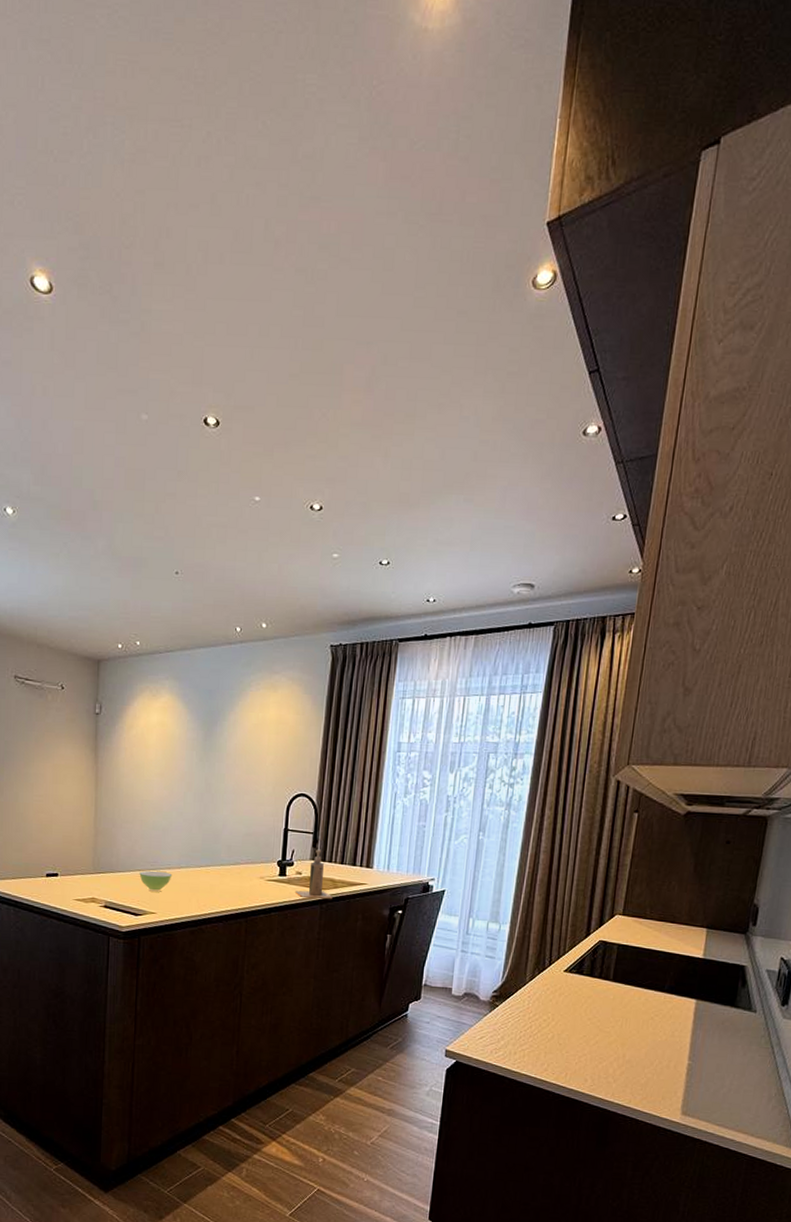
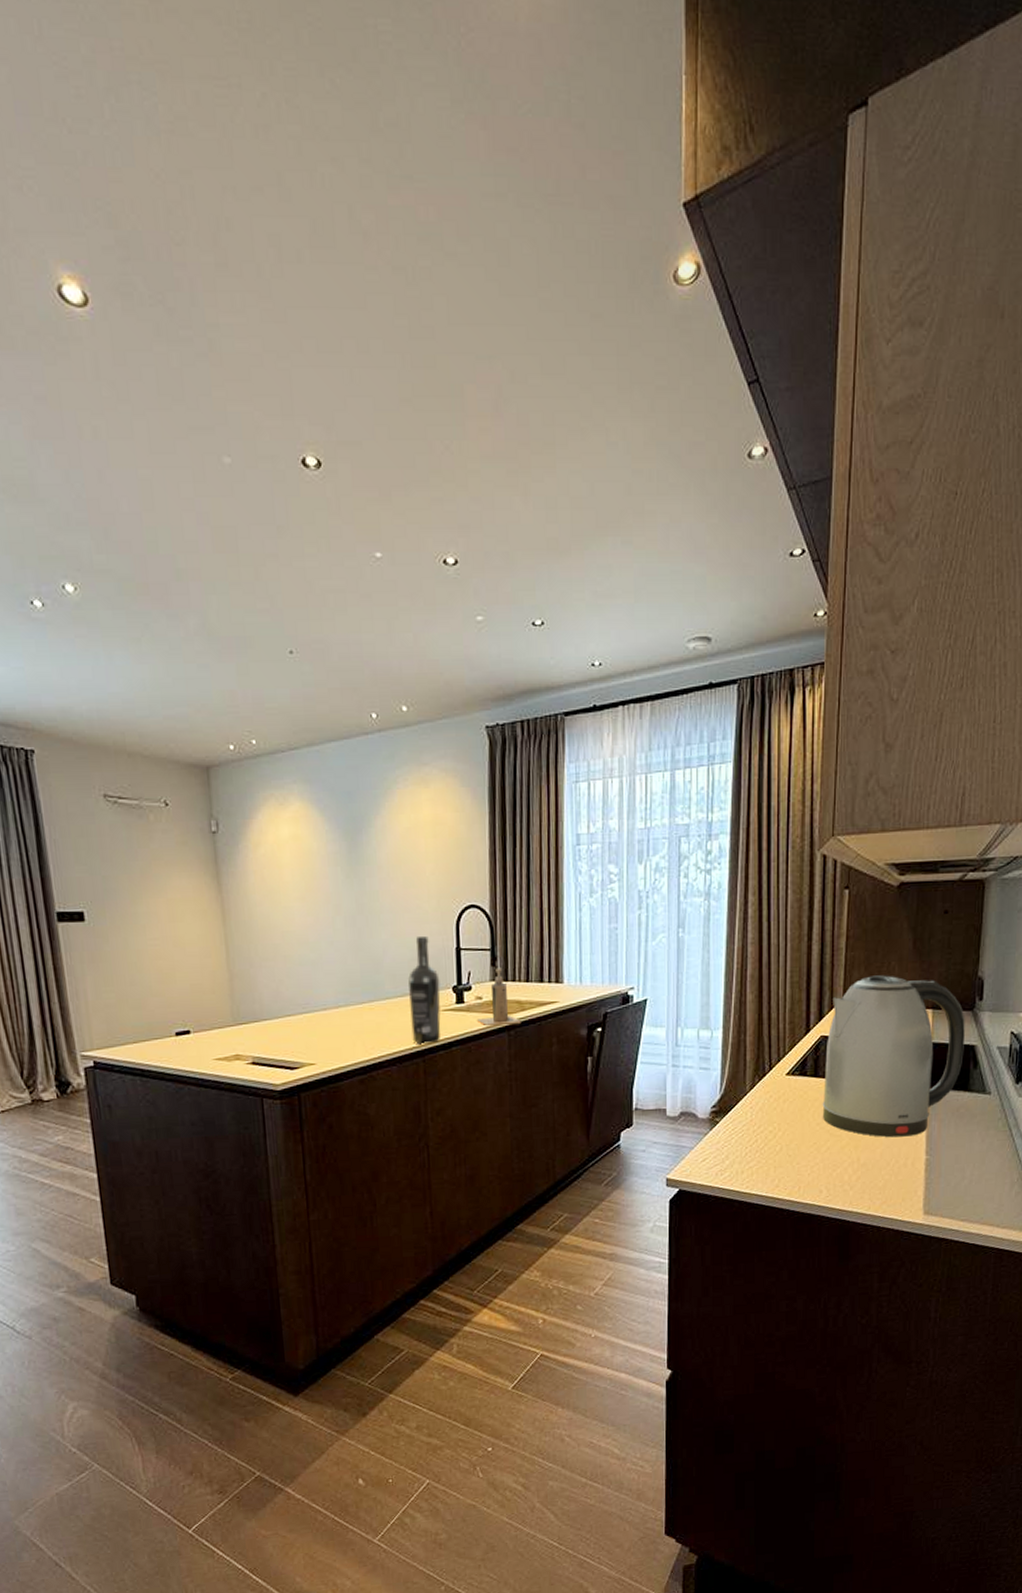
bowl: present [139,870,173,892] -> none [289,1013,330,1039]
wine bottle: none [238,815,268,908] -> present [408,935,441,1045]
kettle: none [594,892,738,1041] -> present [822,975,965,1138]

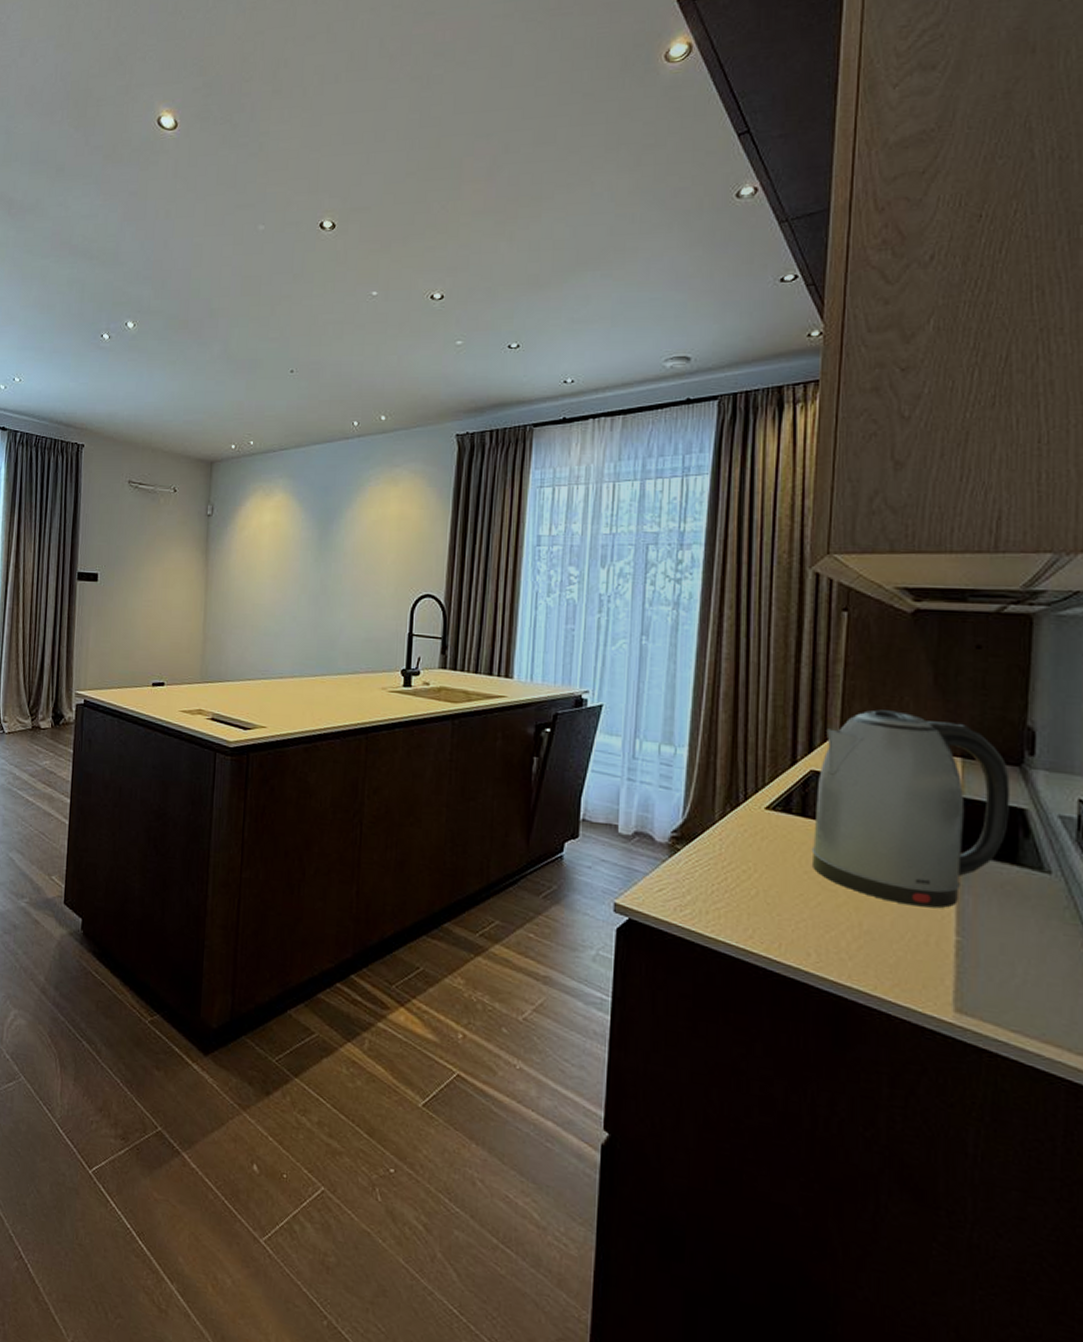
wine bottle: present [408,935,441,1045] -> none [358,618,390,723]
soap dispenser: present [476,967,521,1027] -> none [421,656,466,714]

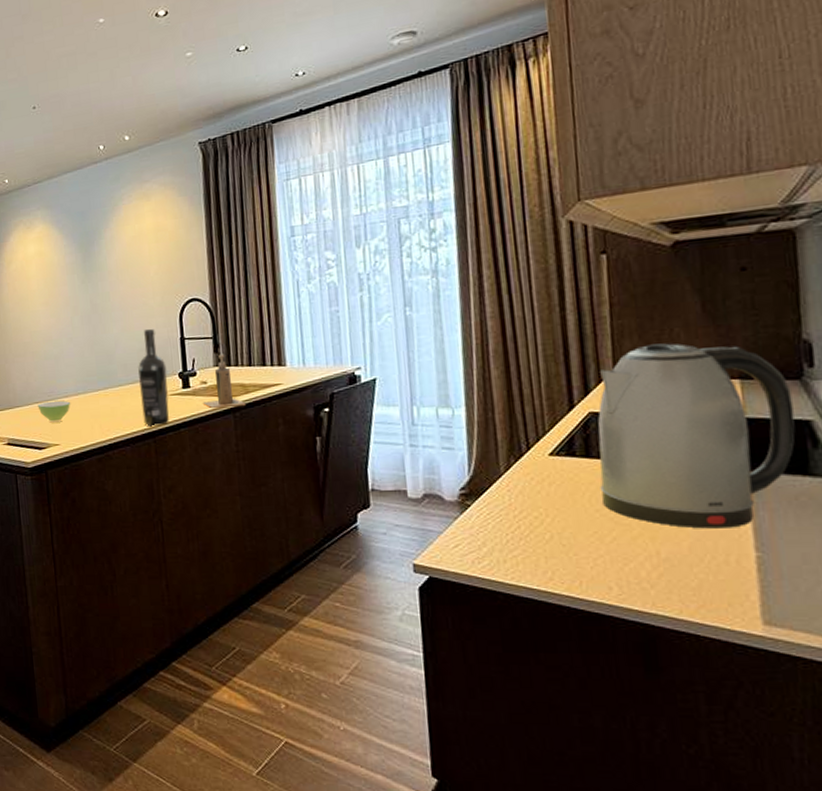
bowl: none [249,680,285,704] -> present [37,400,71,423]
wine bottle: none [358,618,390,723] -> present [138,328,170,427]
soap dispenser: none [421,656,466,714] -> present [202,354,246,409]

